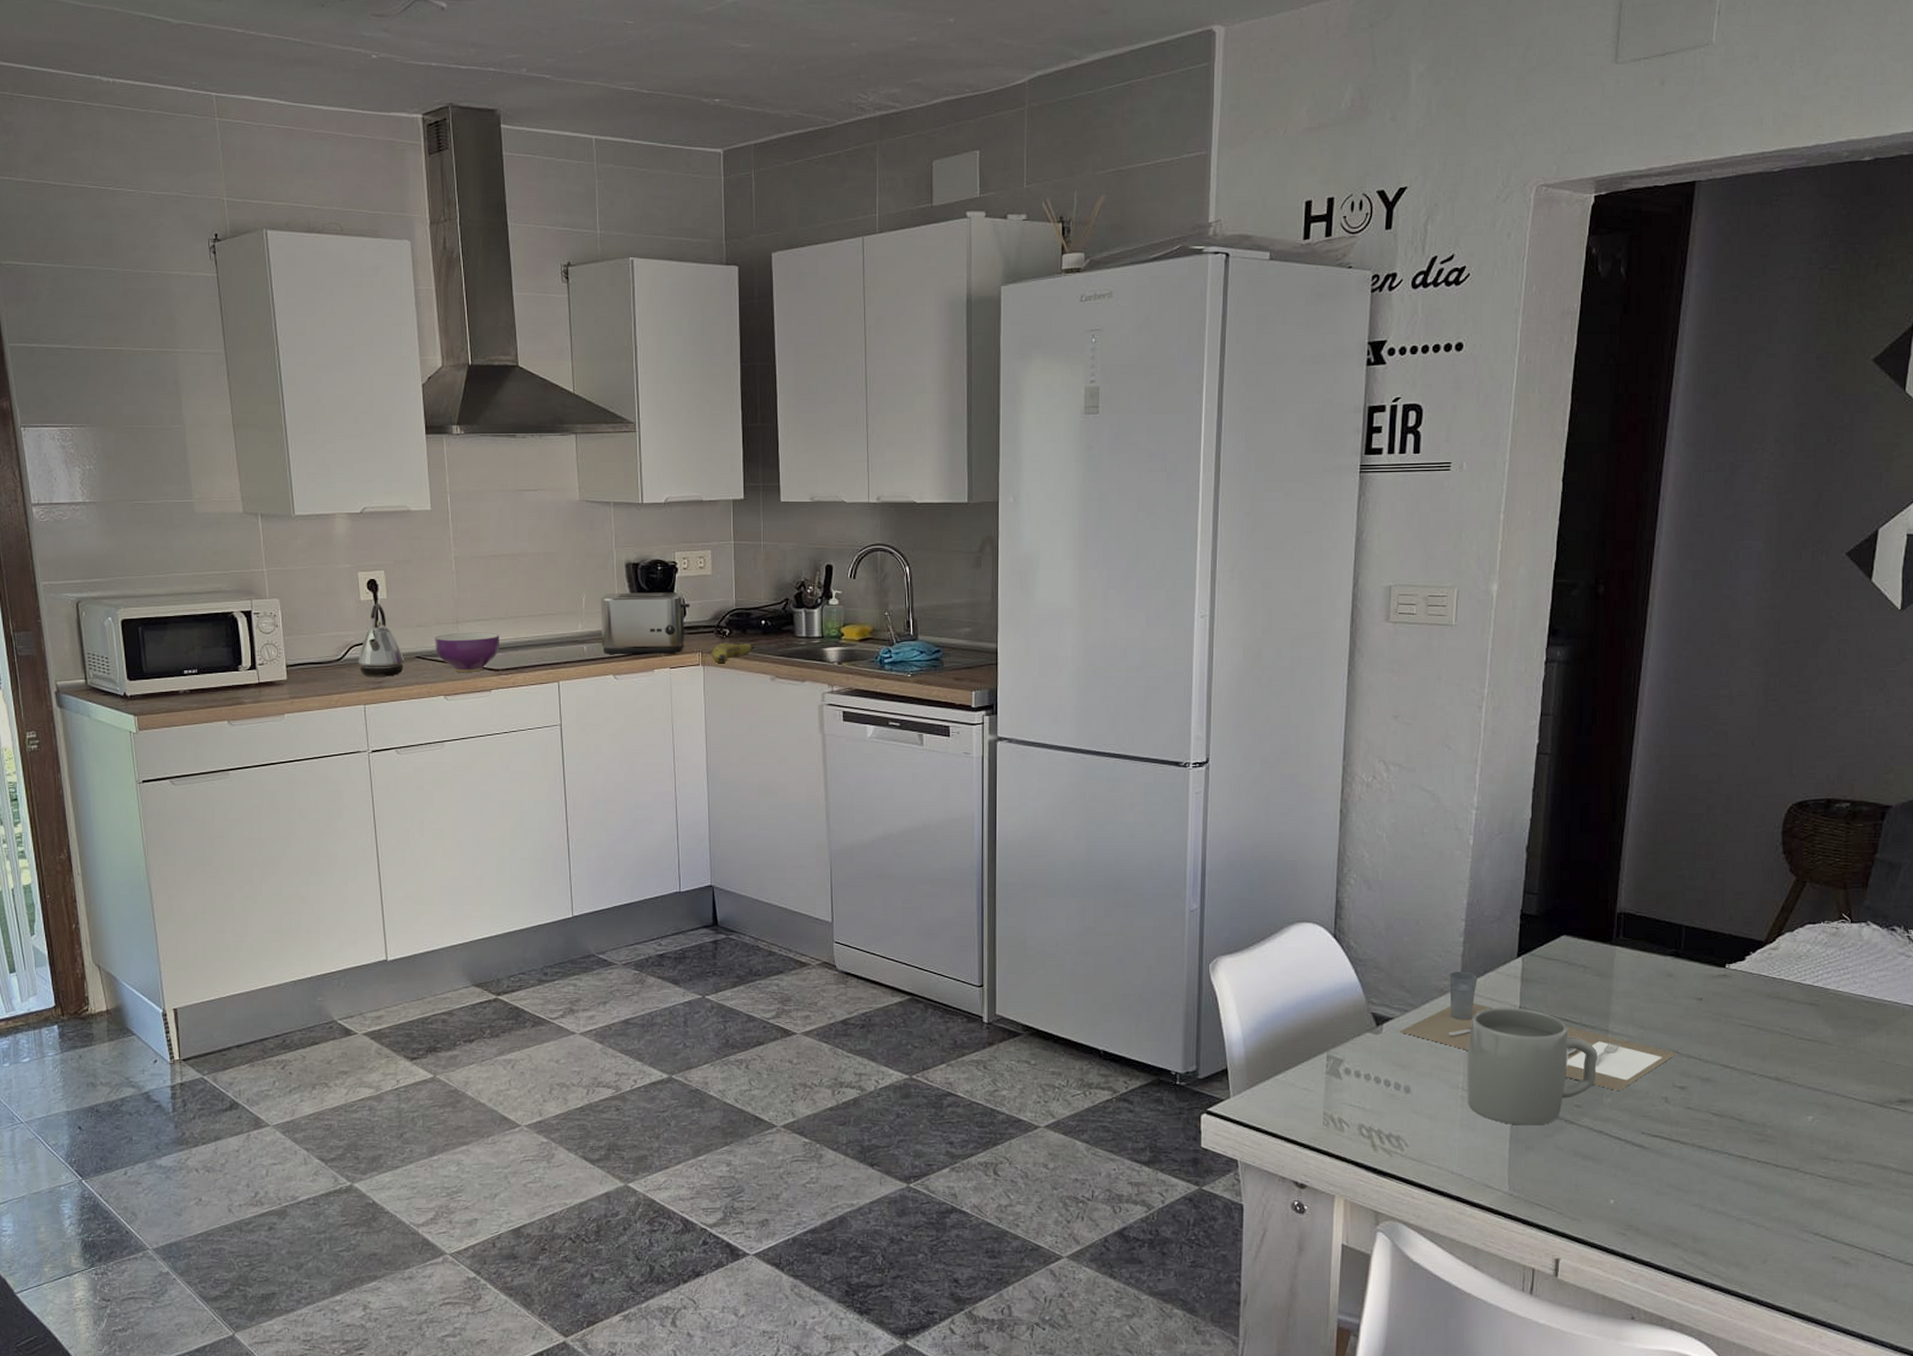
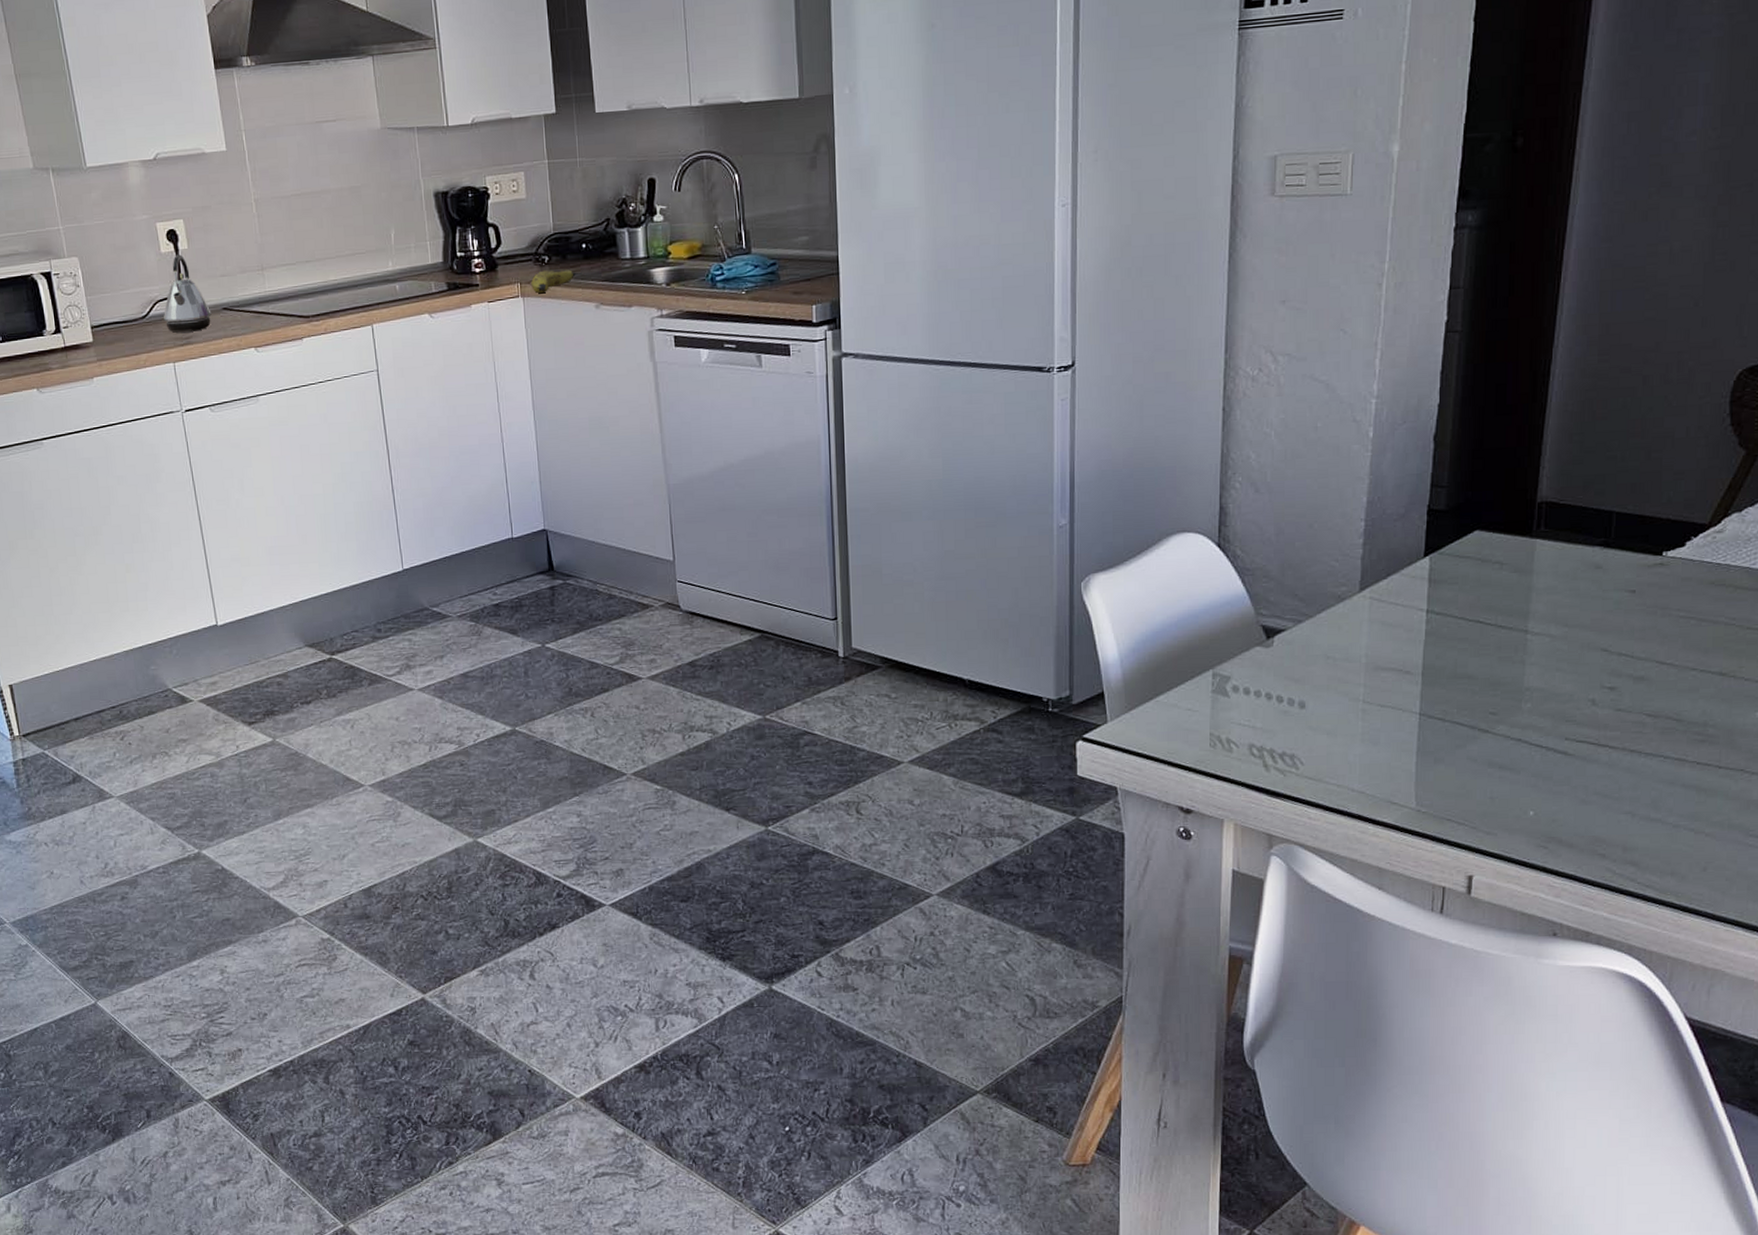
bowl: present [435,632,499,673] -> none [240,277,308,323]
toaster: present [600,592,690,655] -> none [410,220,505,293]
place setting: present [1399,971,1677,1092] -> none [1292,575,1606,696]
mug: present [1466,1007,1598,1126] -> none [1367,611,1516,737]

